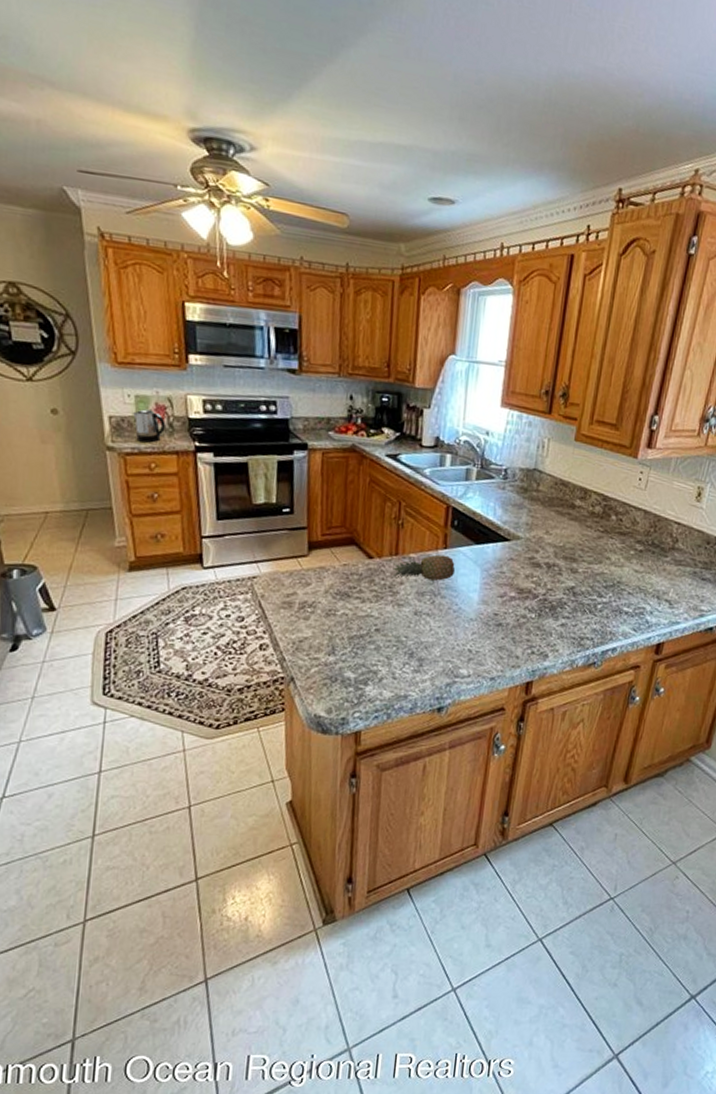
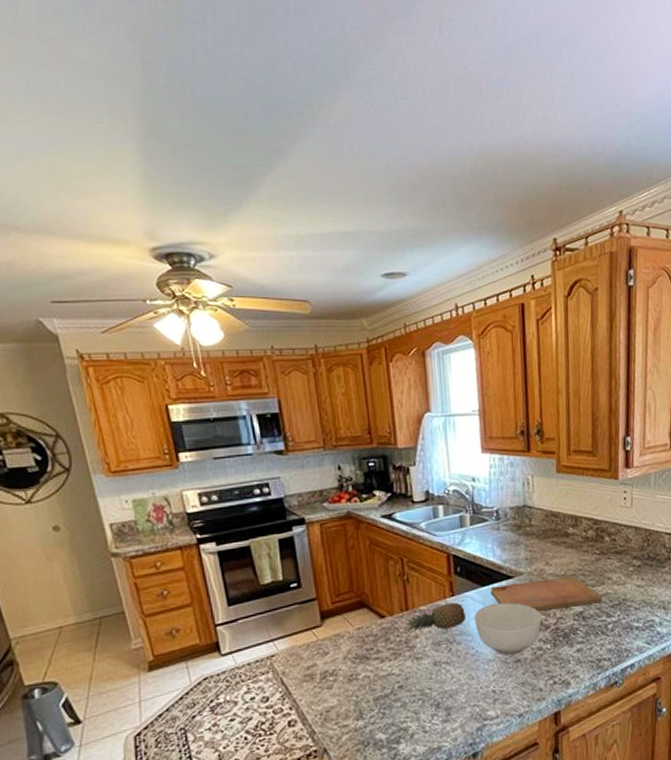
kettle: present [133,409,166,443] -> none [133,511,166,544]
bowl: none [462,563,533,618] -> present [473,602,543,655]
cutting board: none [484,546,596,582] -> present [490,576,602,611]

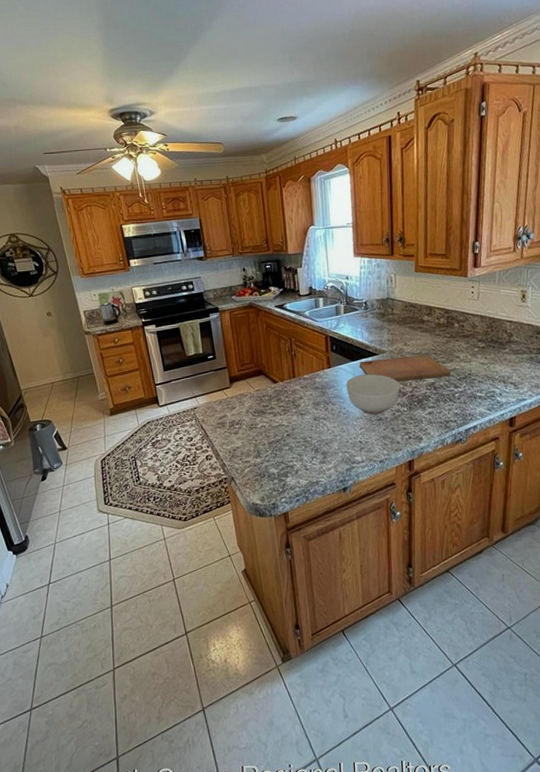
kettle: none [133,511,166,544] -> present [99,302,121,325]
fruit: present [405,602,466,635] -> none [293,372,340,396]

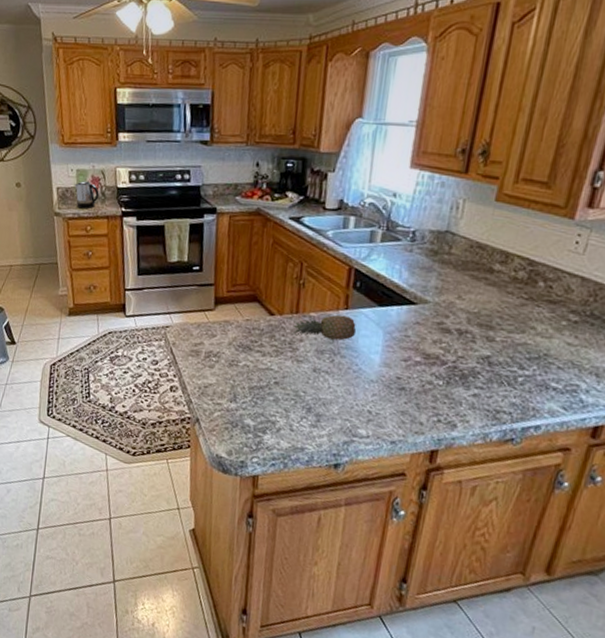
fruit: none [293,372,340,396] -> present [292,314,357,341]
bowl: present [345,373,401,415] -> none [363,325,441,382]
cutting board: present [359,354,450,381] -> none [387,308,518,352]

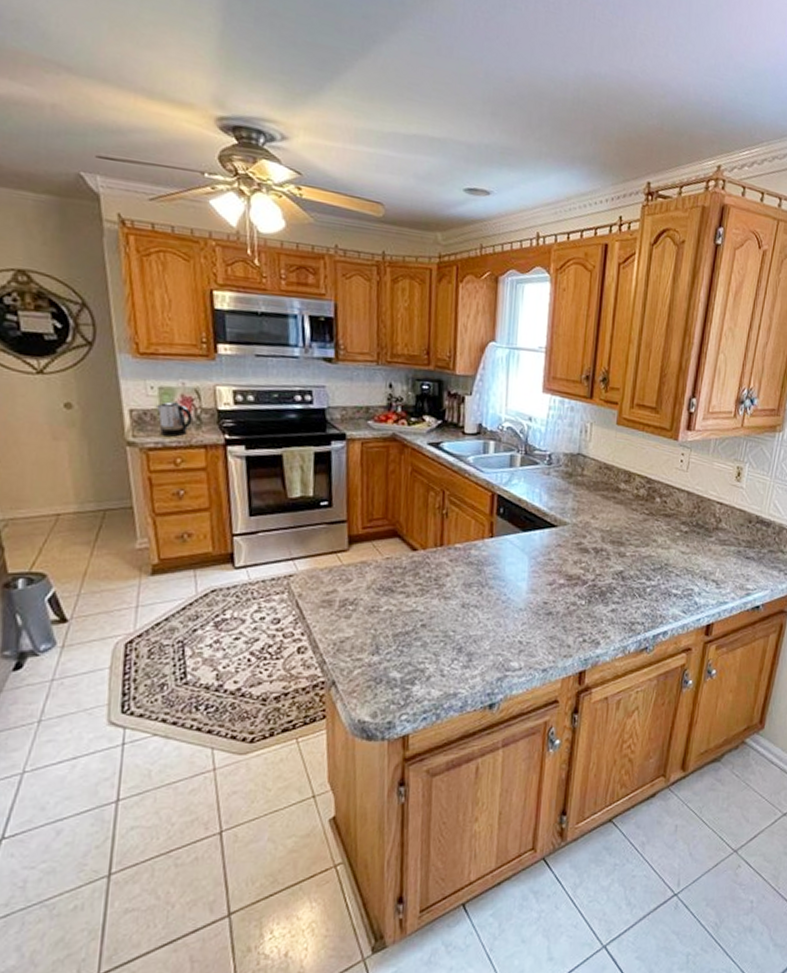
fruit: present [292,314,357,341] -> none [437,543,503,572]

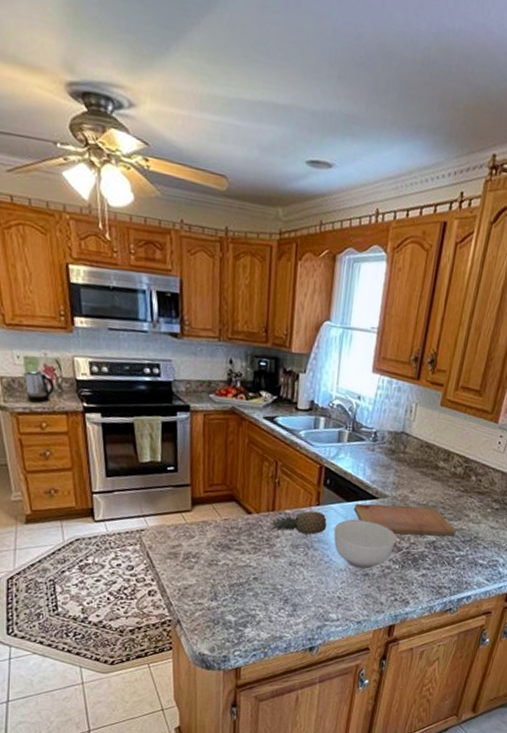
fruit: none [437,543,503,572] -> present [269,510,327,535]
bowl: none [510,550,581,607] -> present [333,519,397,569]
cutting board: none [531,532,644,566] -> present [353,503,456,537]

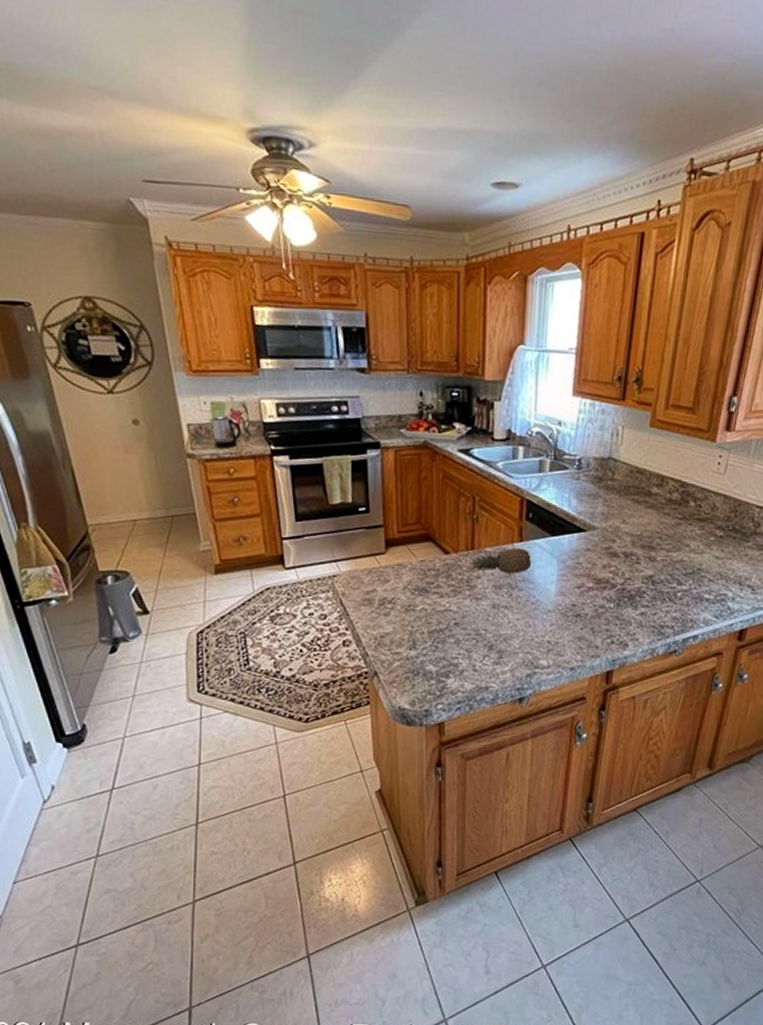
bowl: present [333,519,397,569] -> none [539,554,610,609]
cutting board: present [353,503,456,537] -> none [560,537,676,570]

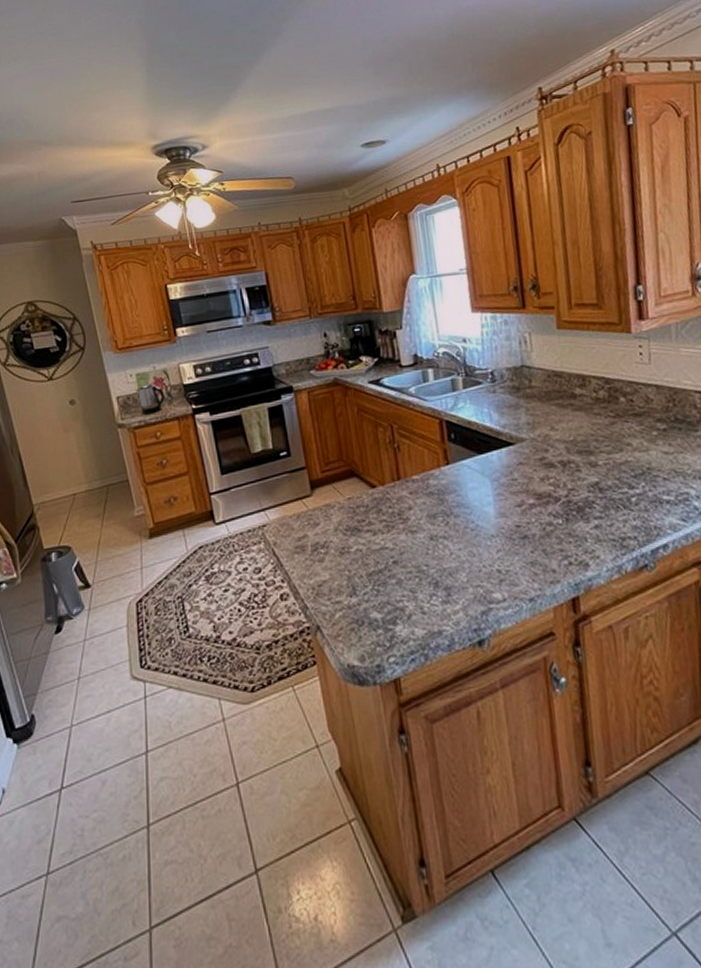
fruit: present [469,547,532,574] -> none [397,471,464,506]

